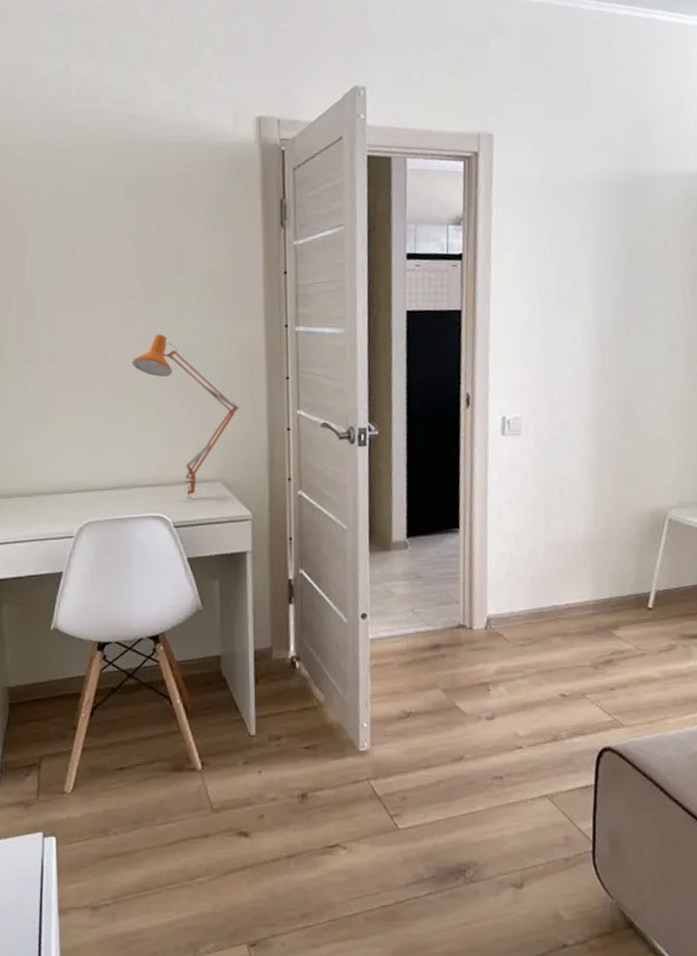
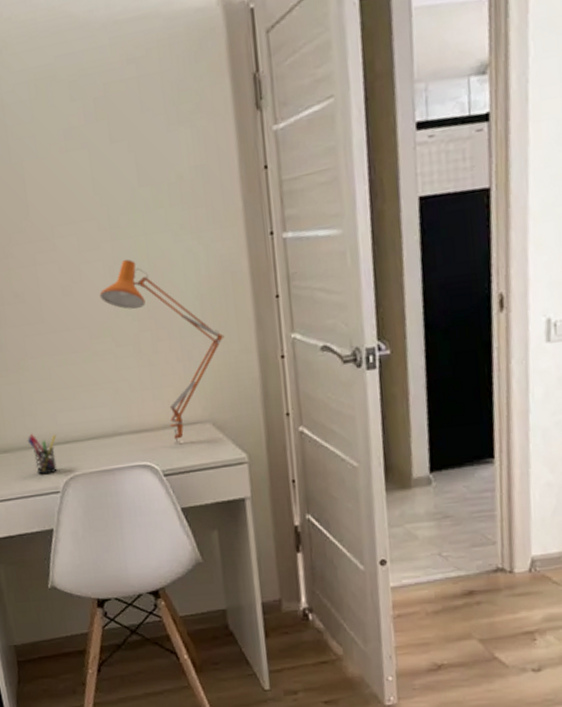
pen holder: none [48,480,77,520] -> present [27,433,57,475]

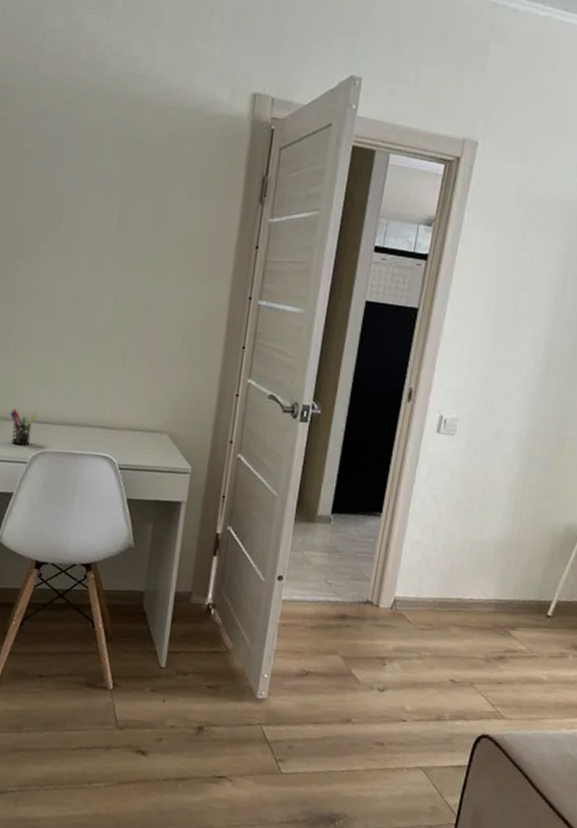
desk lamp: present [99,259,224,444] -> none [101,287,195,445]

